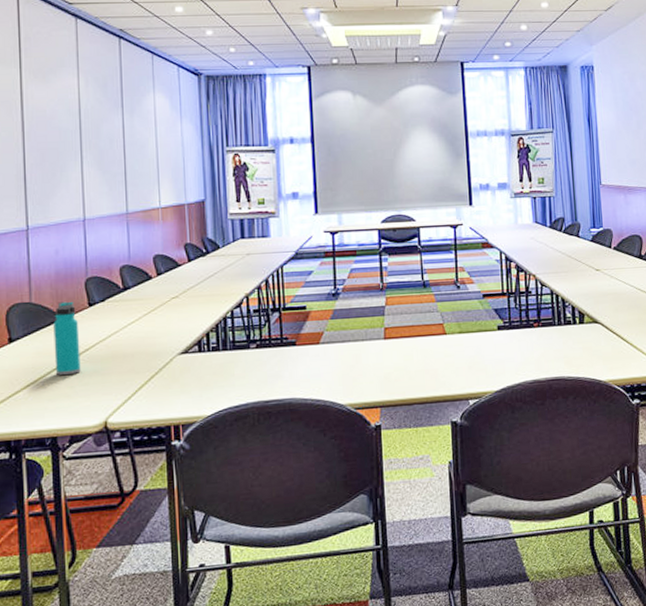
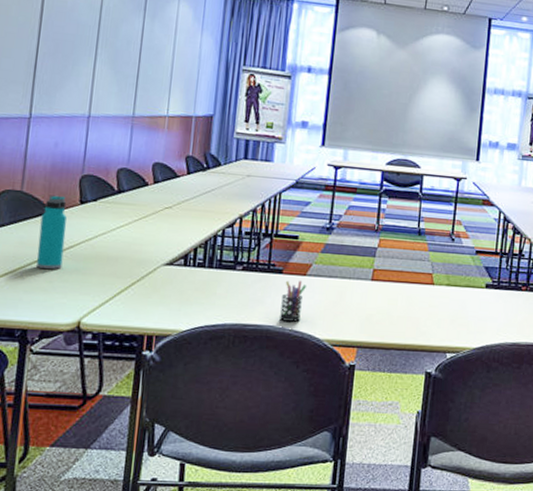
pen holder: none [299,349,321,392] -> present [280,280,306,322]

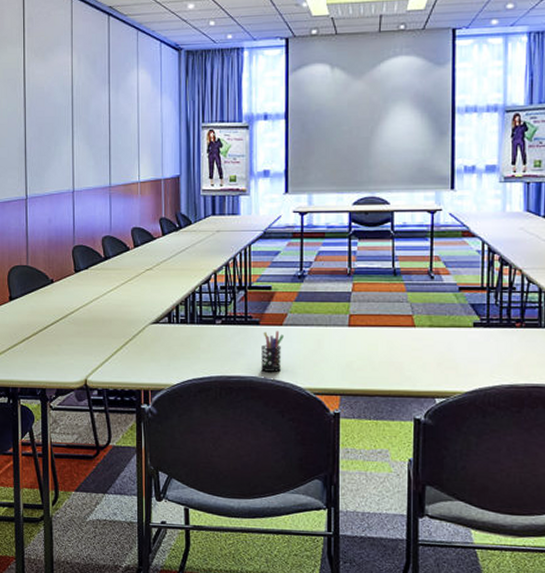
water bottle: present [36,195,67,270] -> none [45,267,67,334]

